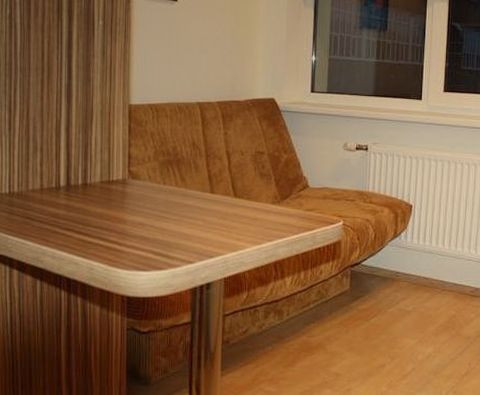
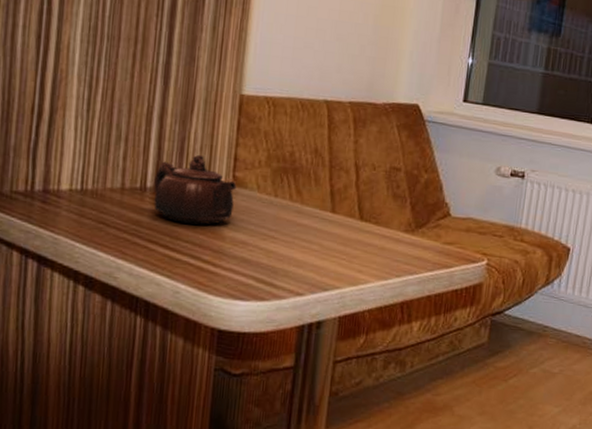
teapot: none [66,157,132,213] -> present [154,155,237,225]

